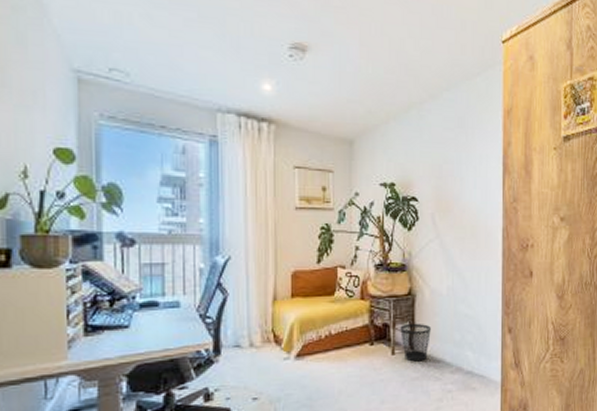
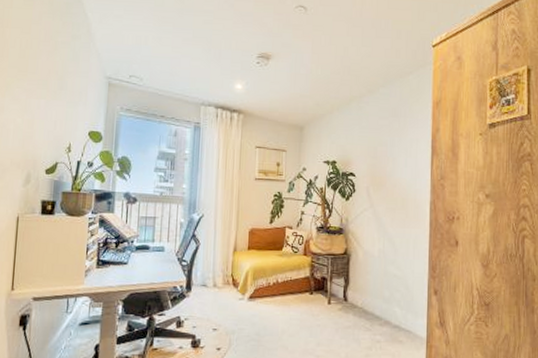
wastebasket: present [400,323,431,362] -> none [336,278,363,313]

